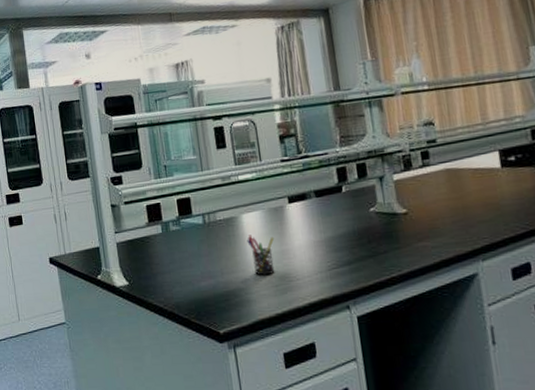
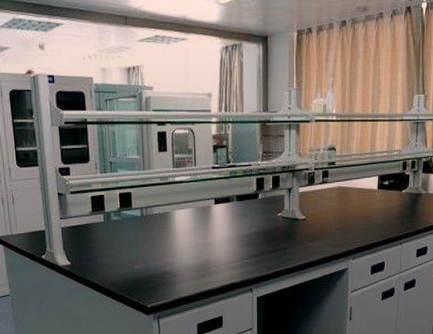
pen holder: present [247,235,275,276] -> none [177,228,200,263]

